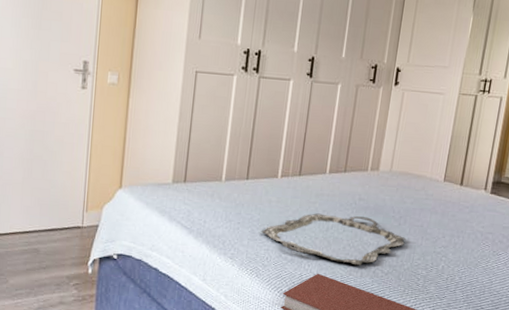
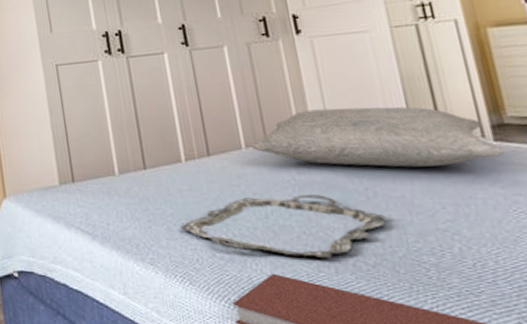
pillow: none [333,150,494,207] -> present [251,106,506,168]

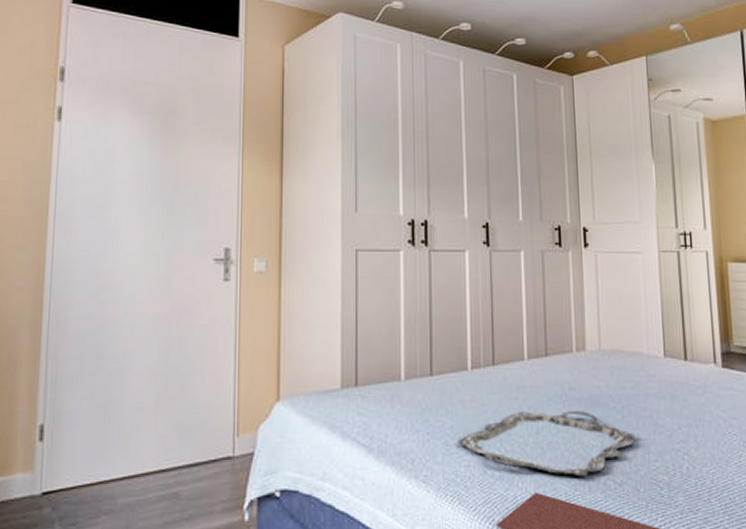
pillow: present [251,106,506,168] -> none [533,325,729,388]

